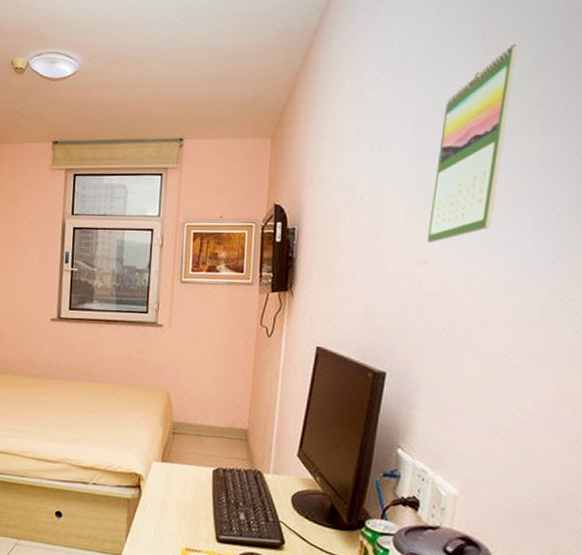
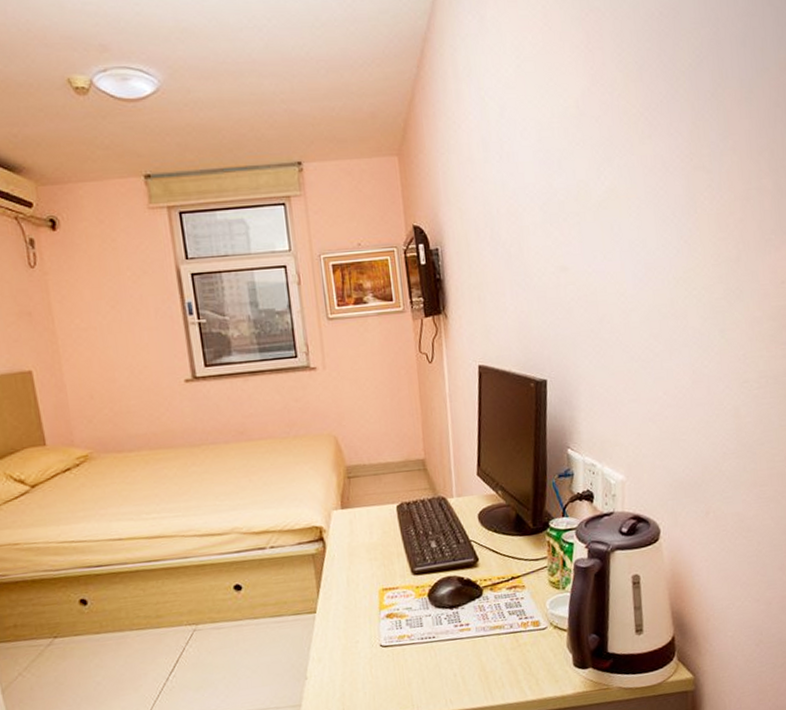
calendar: present [427,42,519,244] -> none [563,46,621,250]

